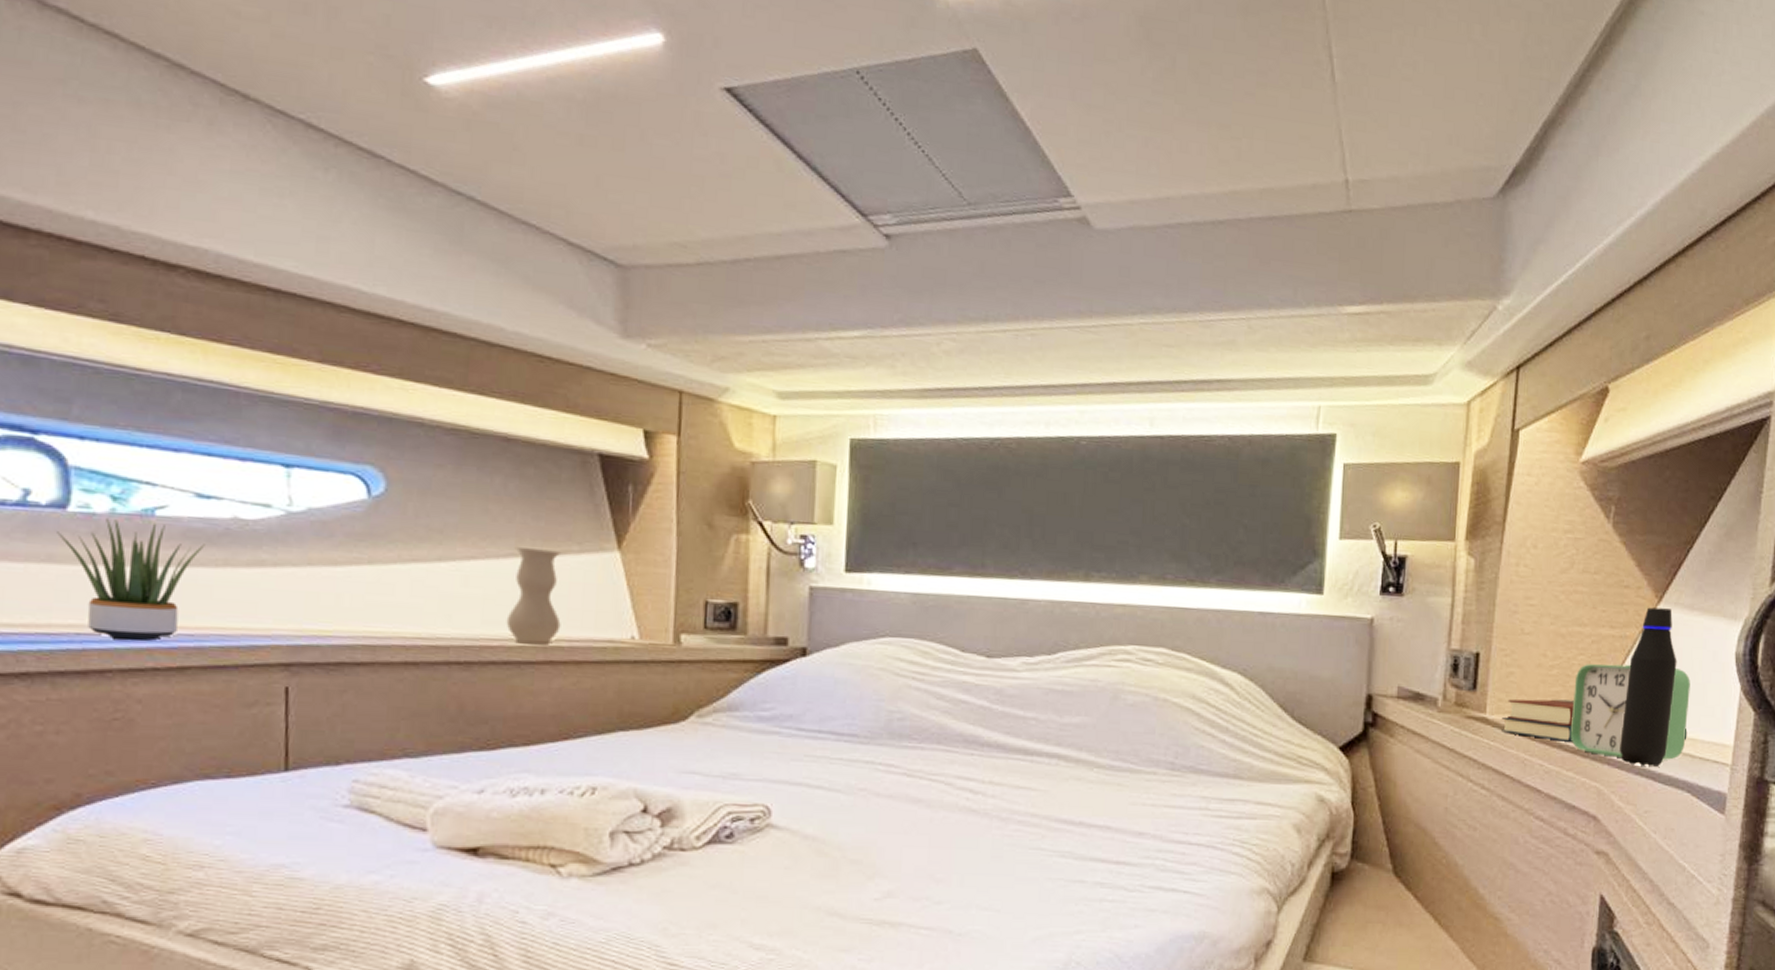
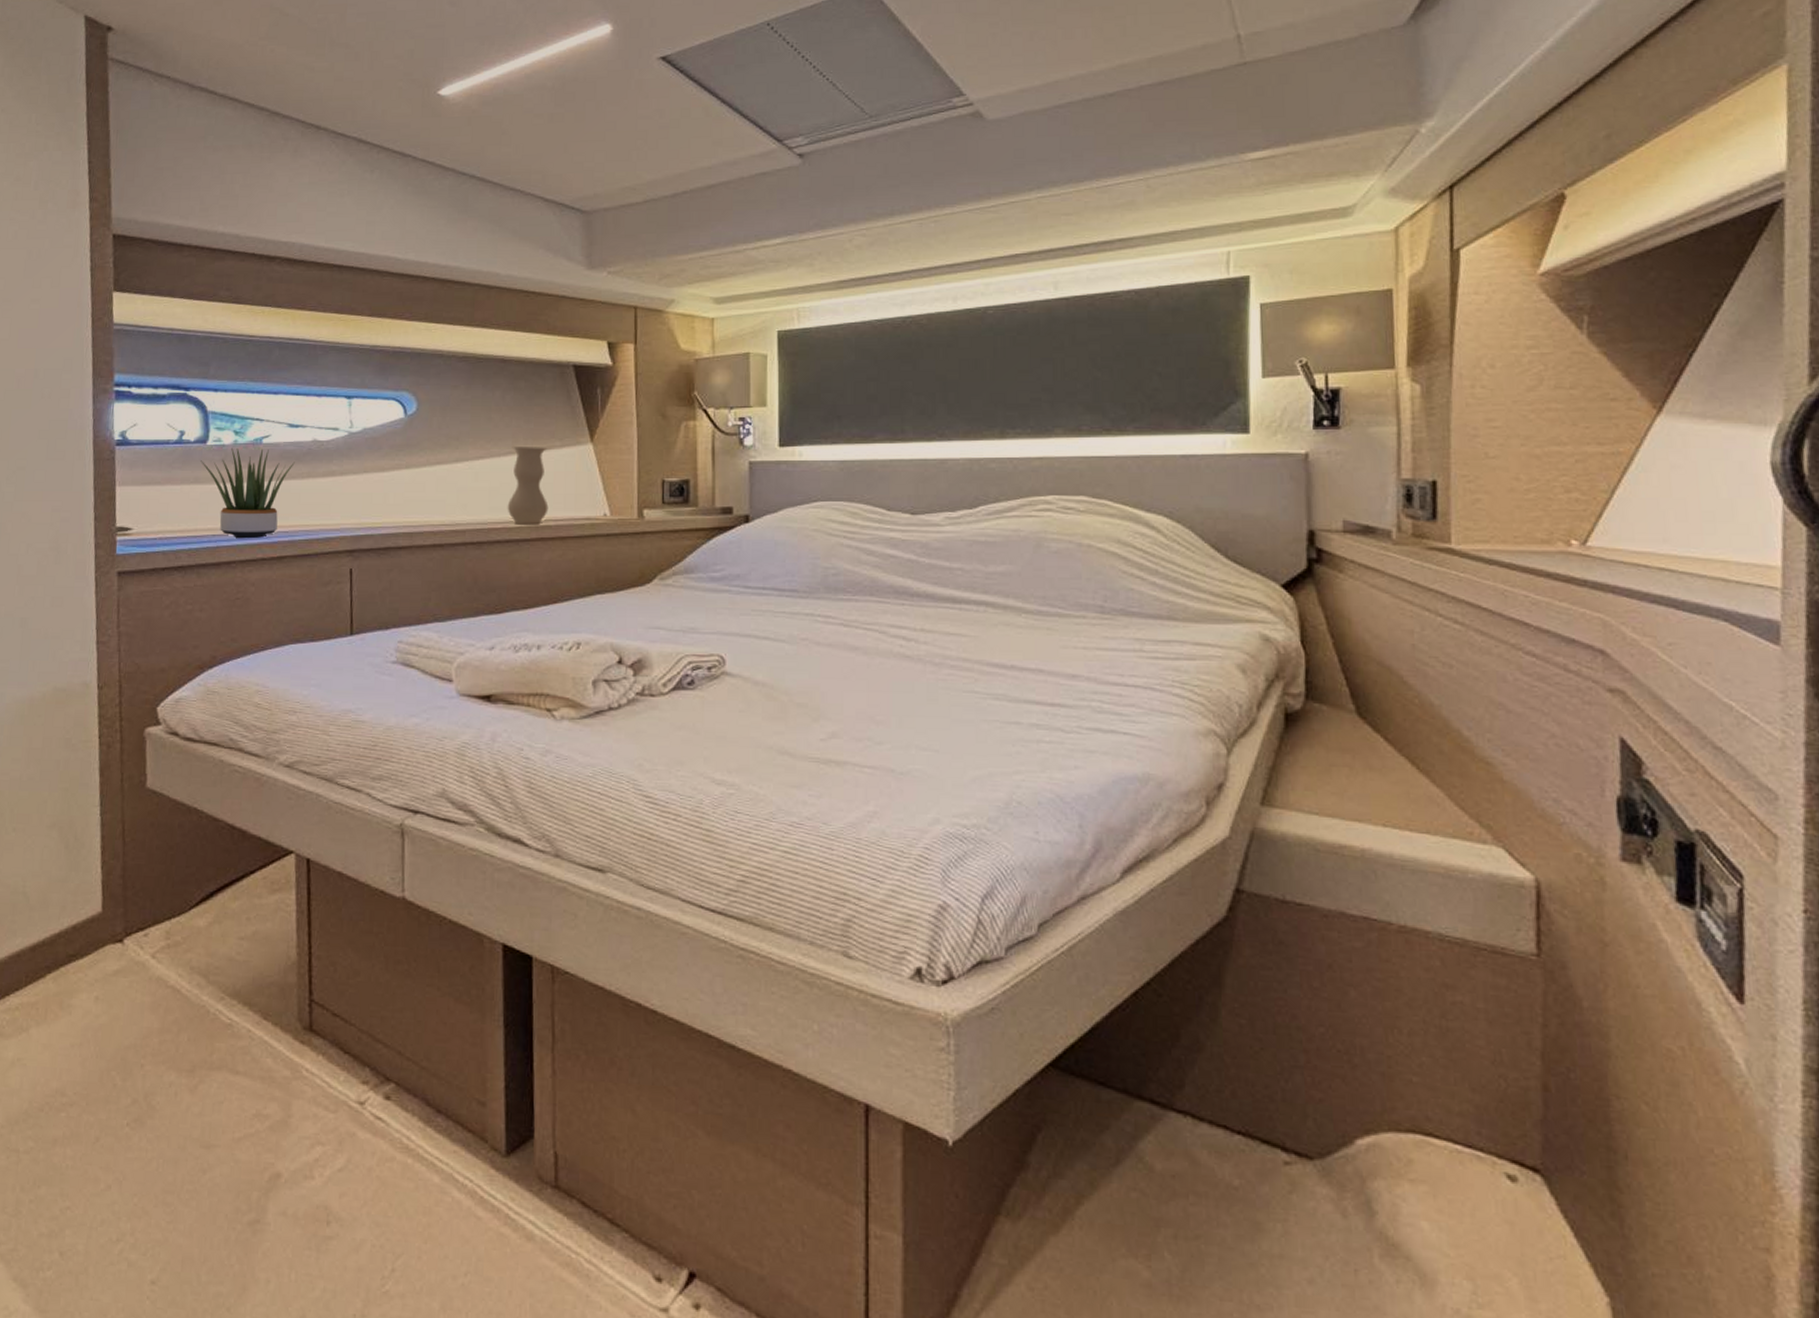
books: present [1501,699,1688,742] -> none [1471,525,1716,570]
alarm clock: present [1570,663,1690,760] -> none [1558,482,1714,586]
water bottle: present [1620,607,1677,767] -> none [1625,419,1692,593]

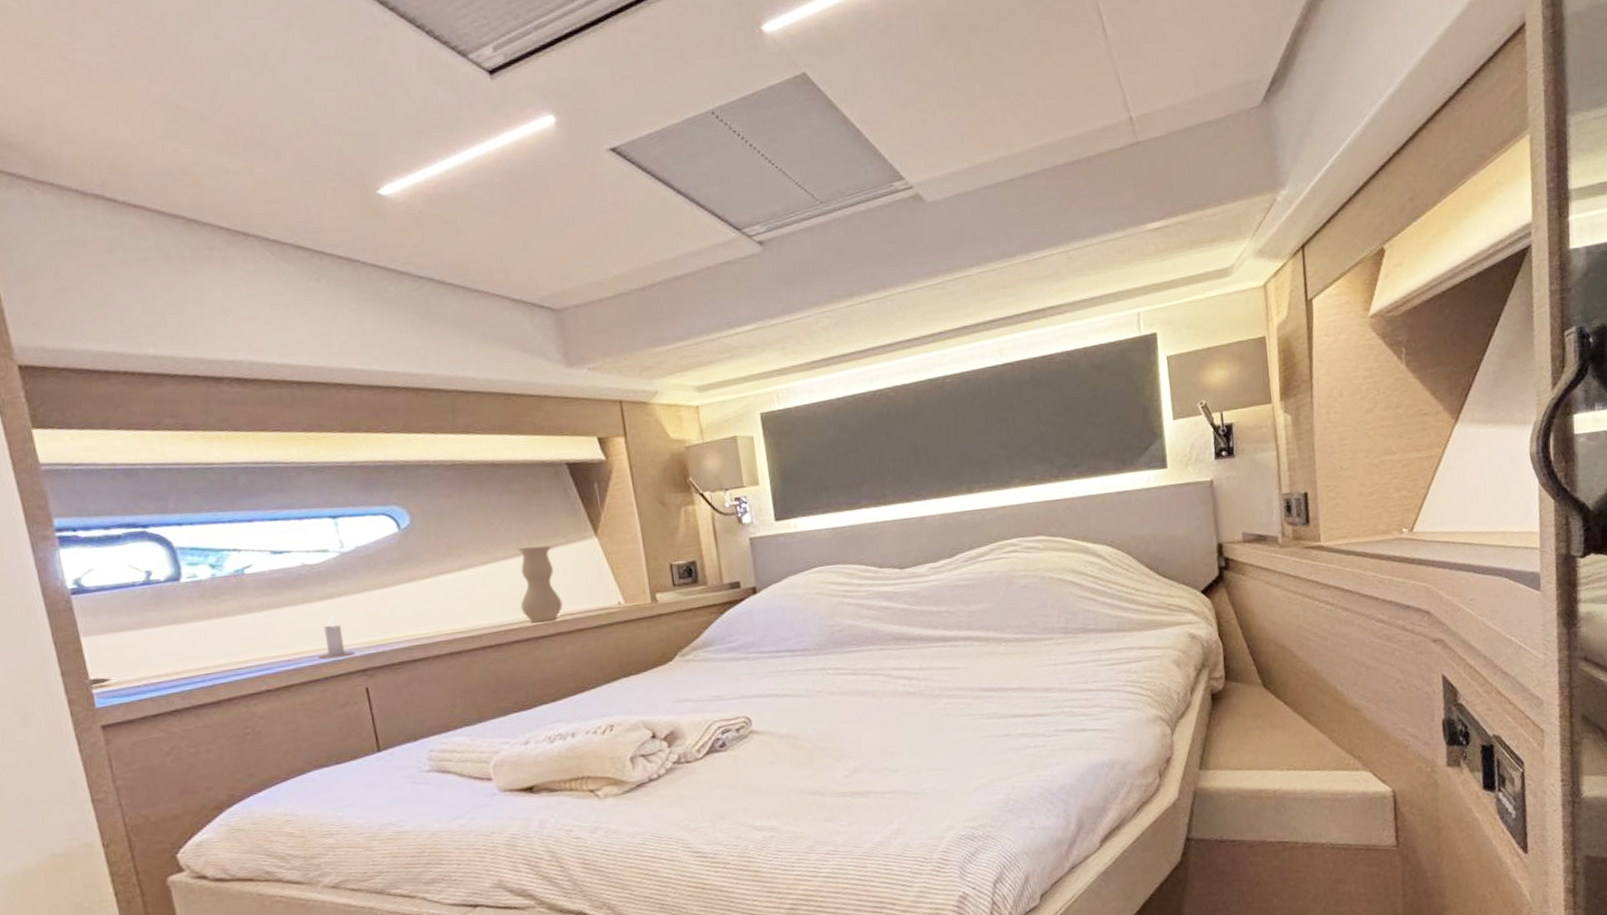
potted plant: present [201,448,295,539] -> none [176,579,286,674]
candle: none [313,491,346,536] -> present [318,614,356,660]

